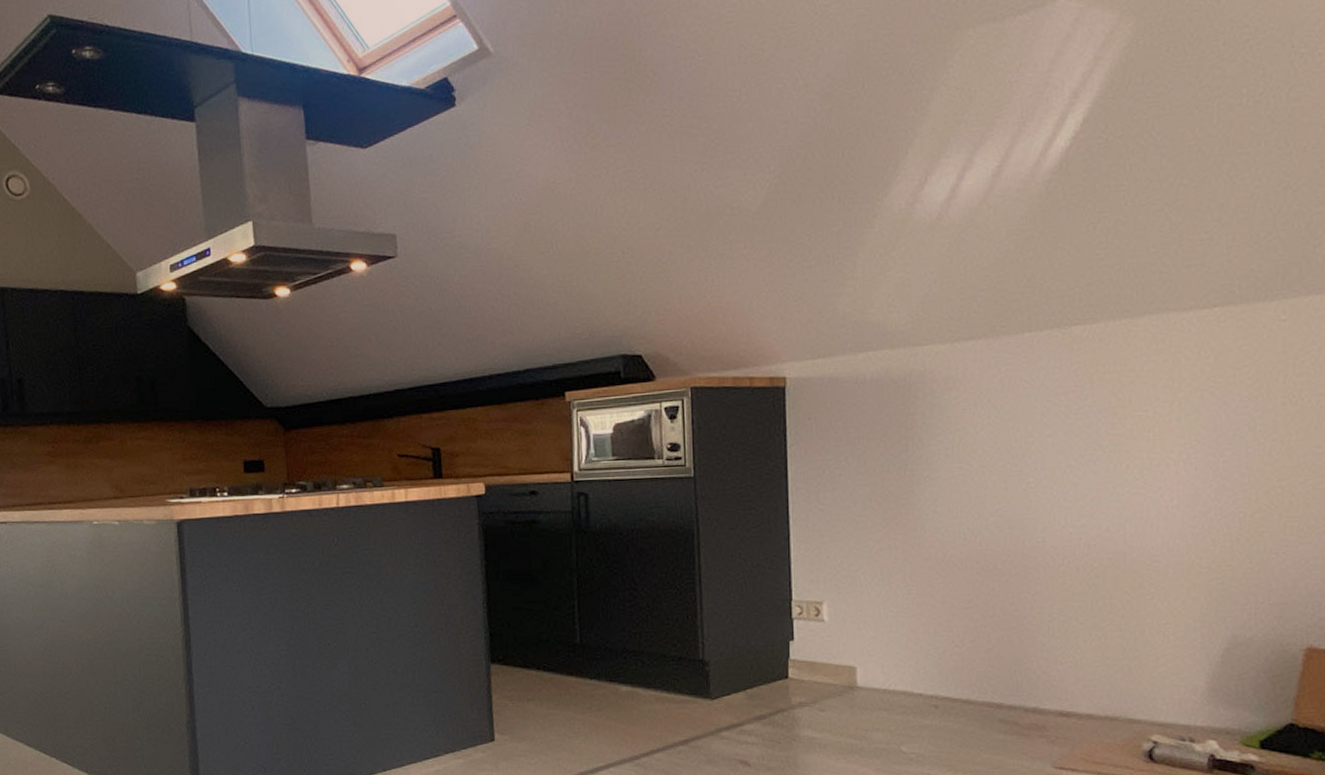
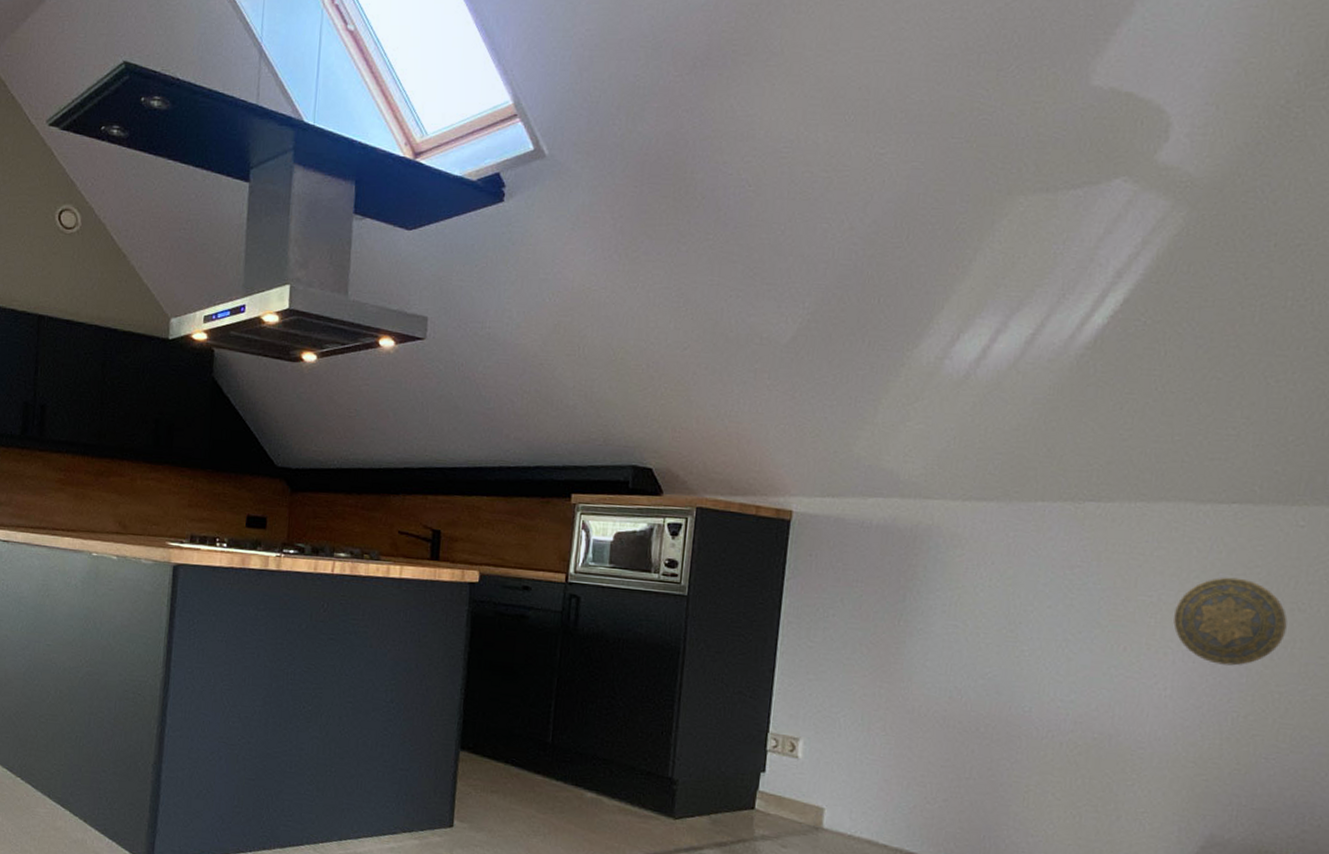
decorative plate: none [1172,380,1281,468] -> present [1173,577,1288,666]

